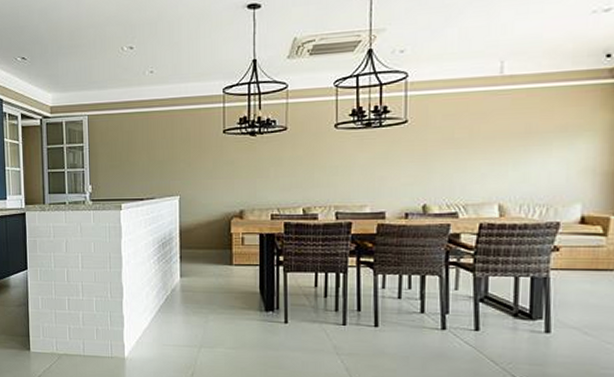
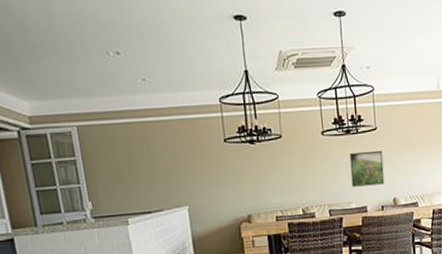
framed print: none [367,147,413,188] -> present [349,150,385,187]

